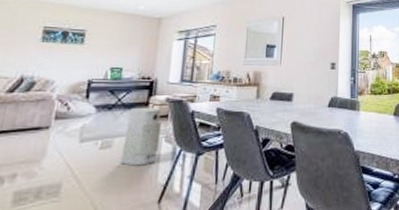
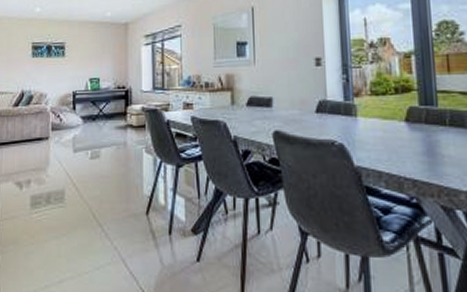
air purifier: present [121,107,162,166] -> none [109,117,140,176]

